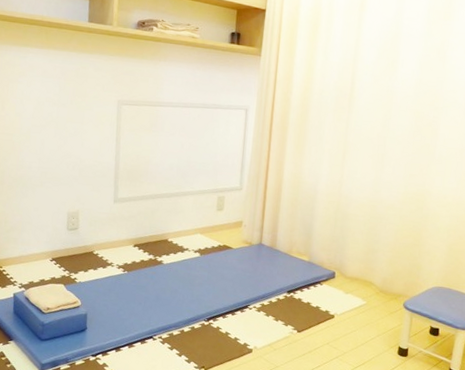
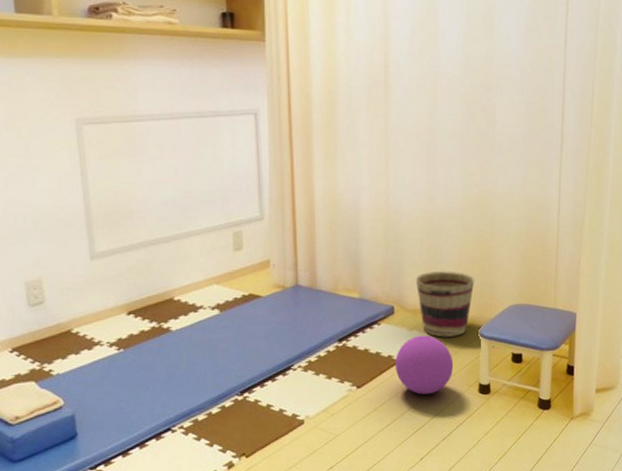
ball: none [330,298,379,348] -> present [395,335,454,395]
basket: none [355,249,406,305] -> present [415,271,475,338]

